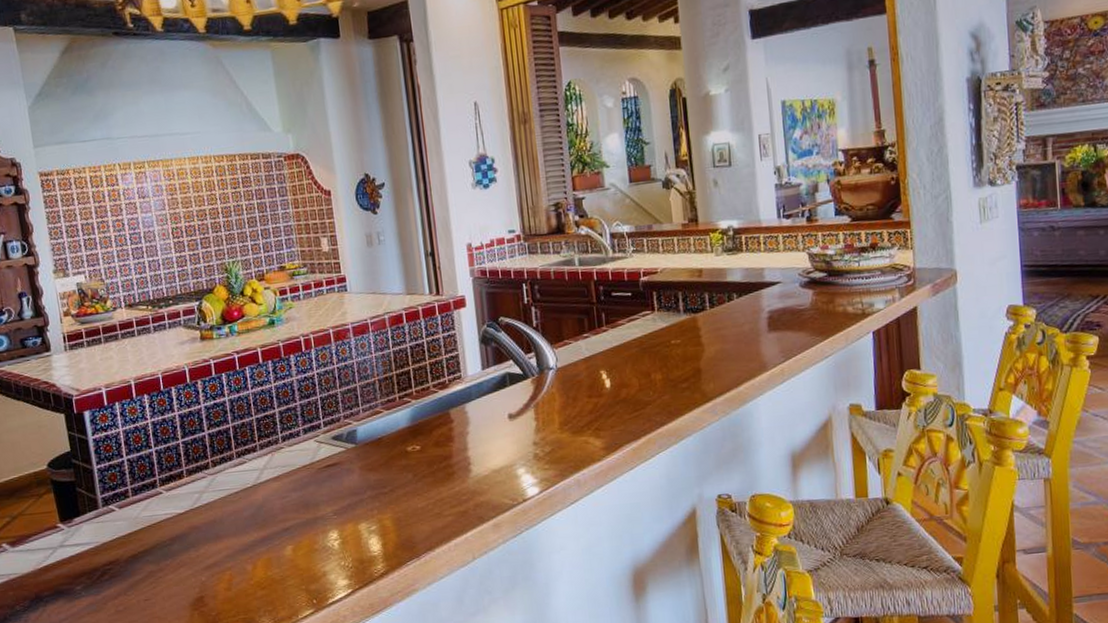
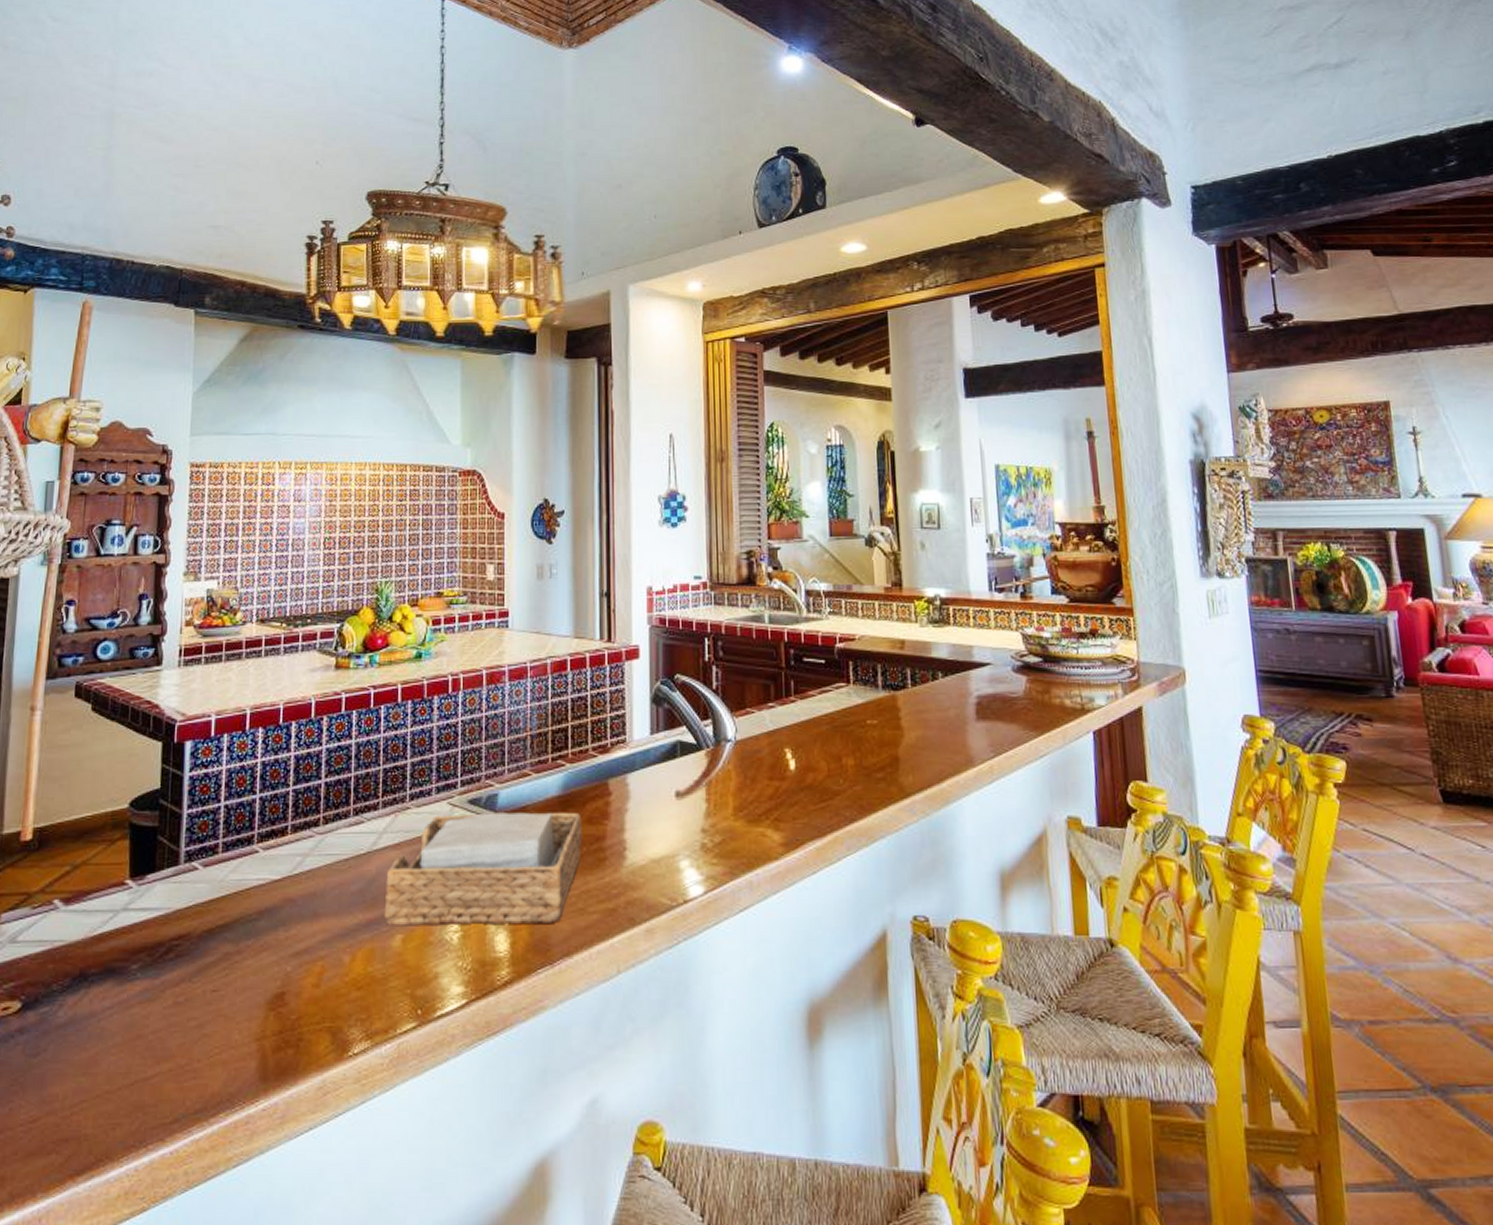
napkin holder: none [271,439,433,540] -> present [384,812,582,926]

